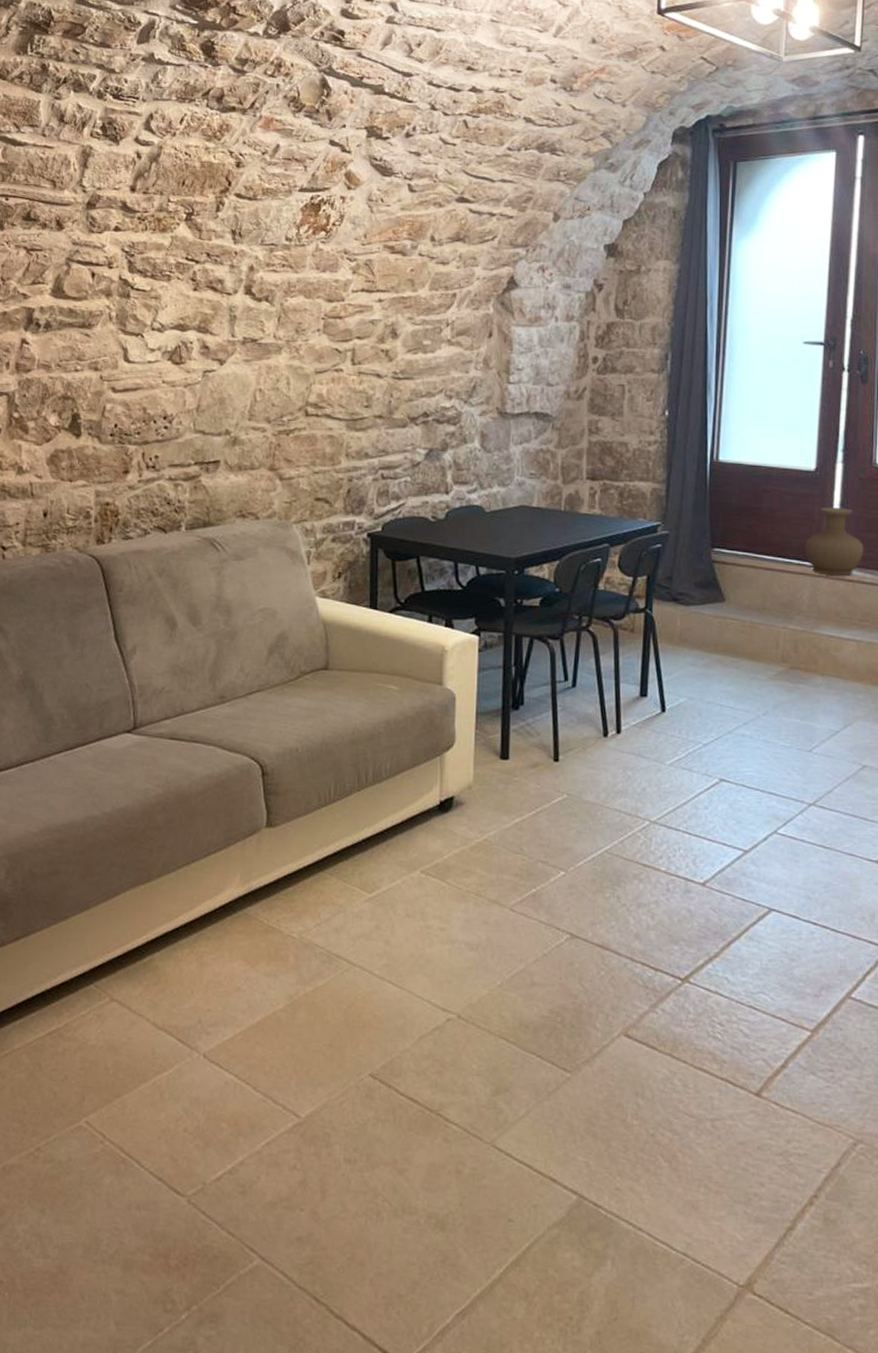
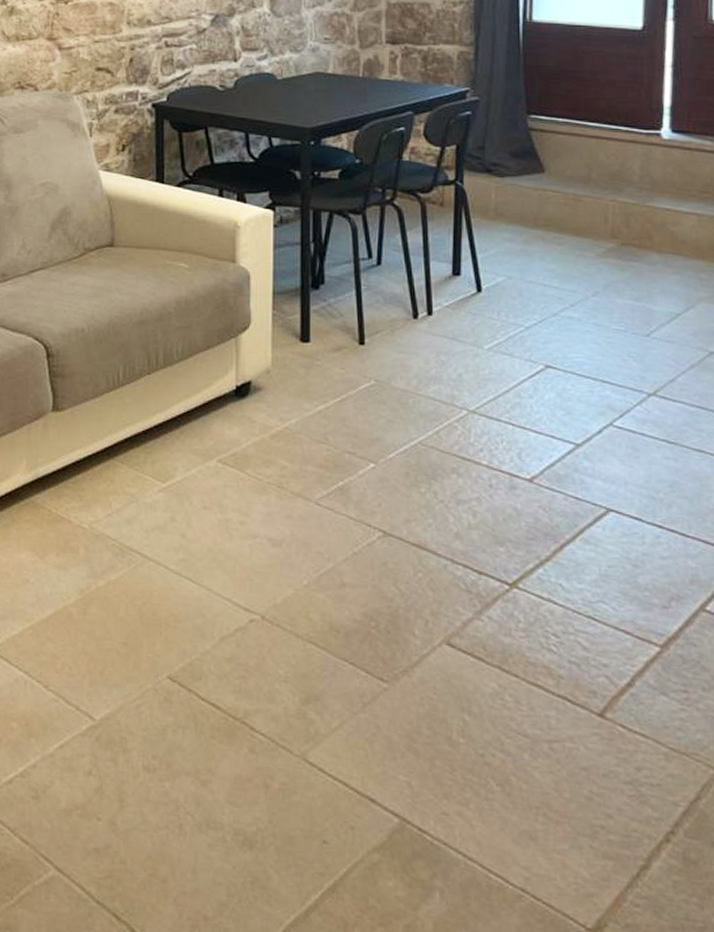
vase: present [804,507,864,576] -> none [632,68,702,144]

